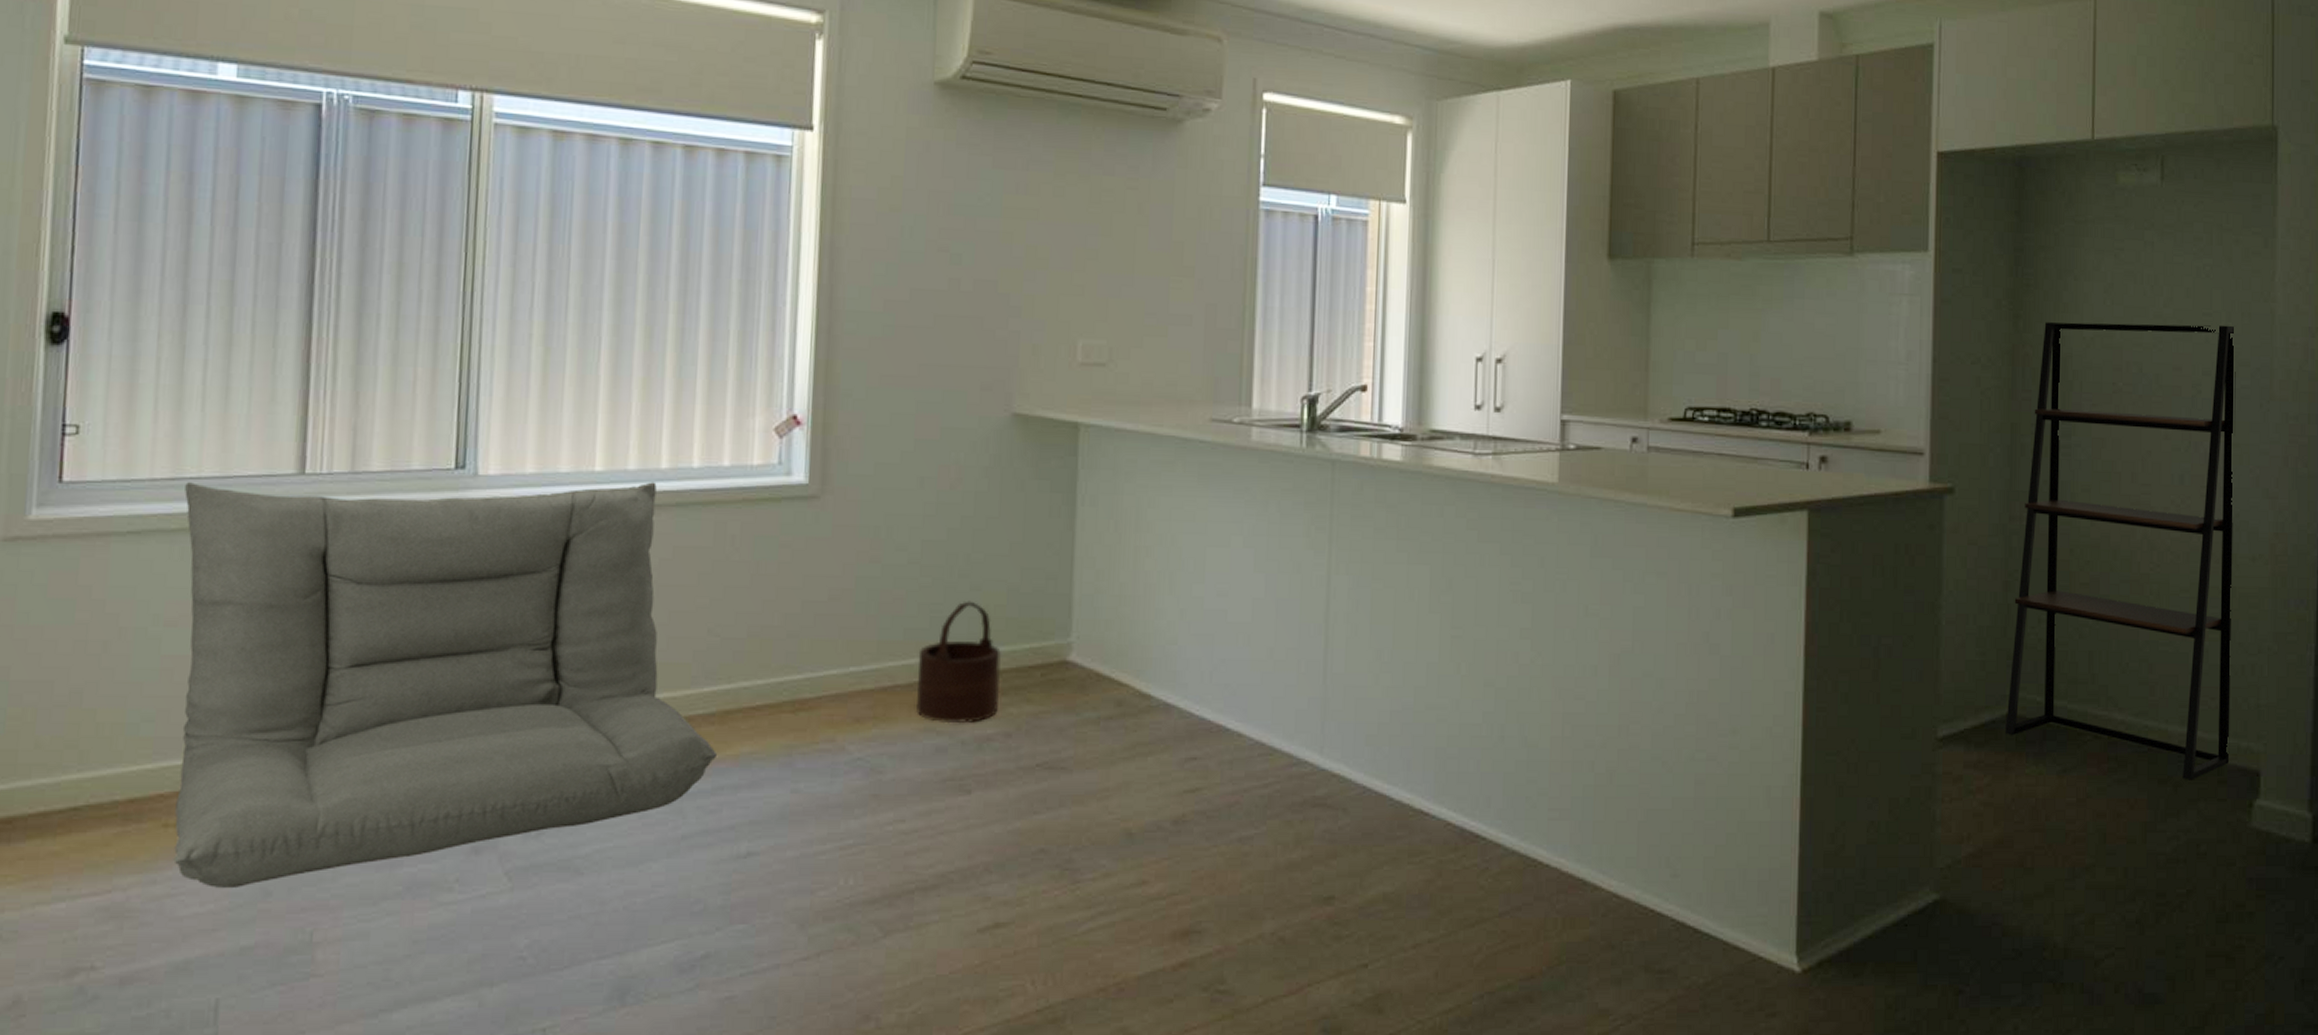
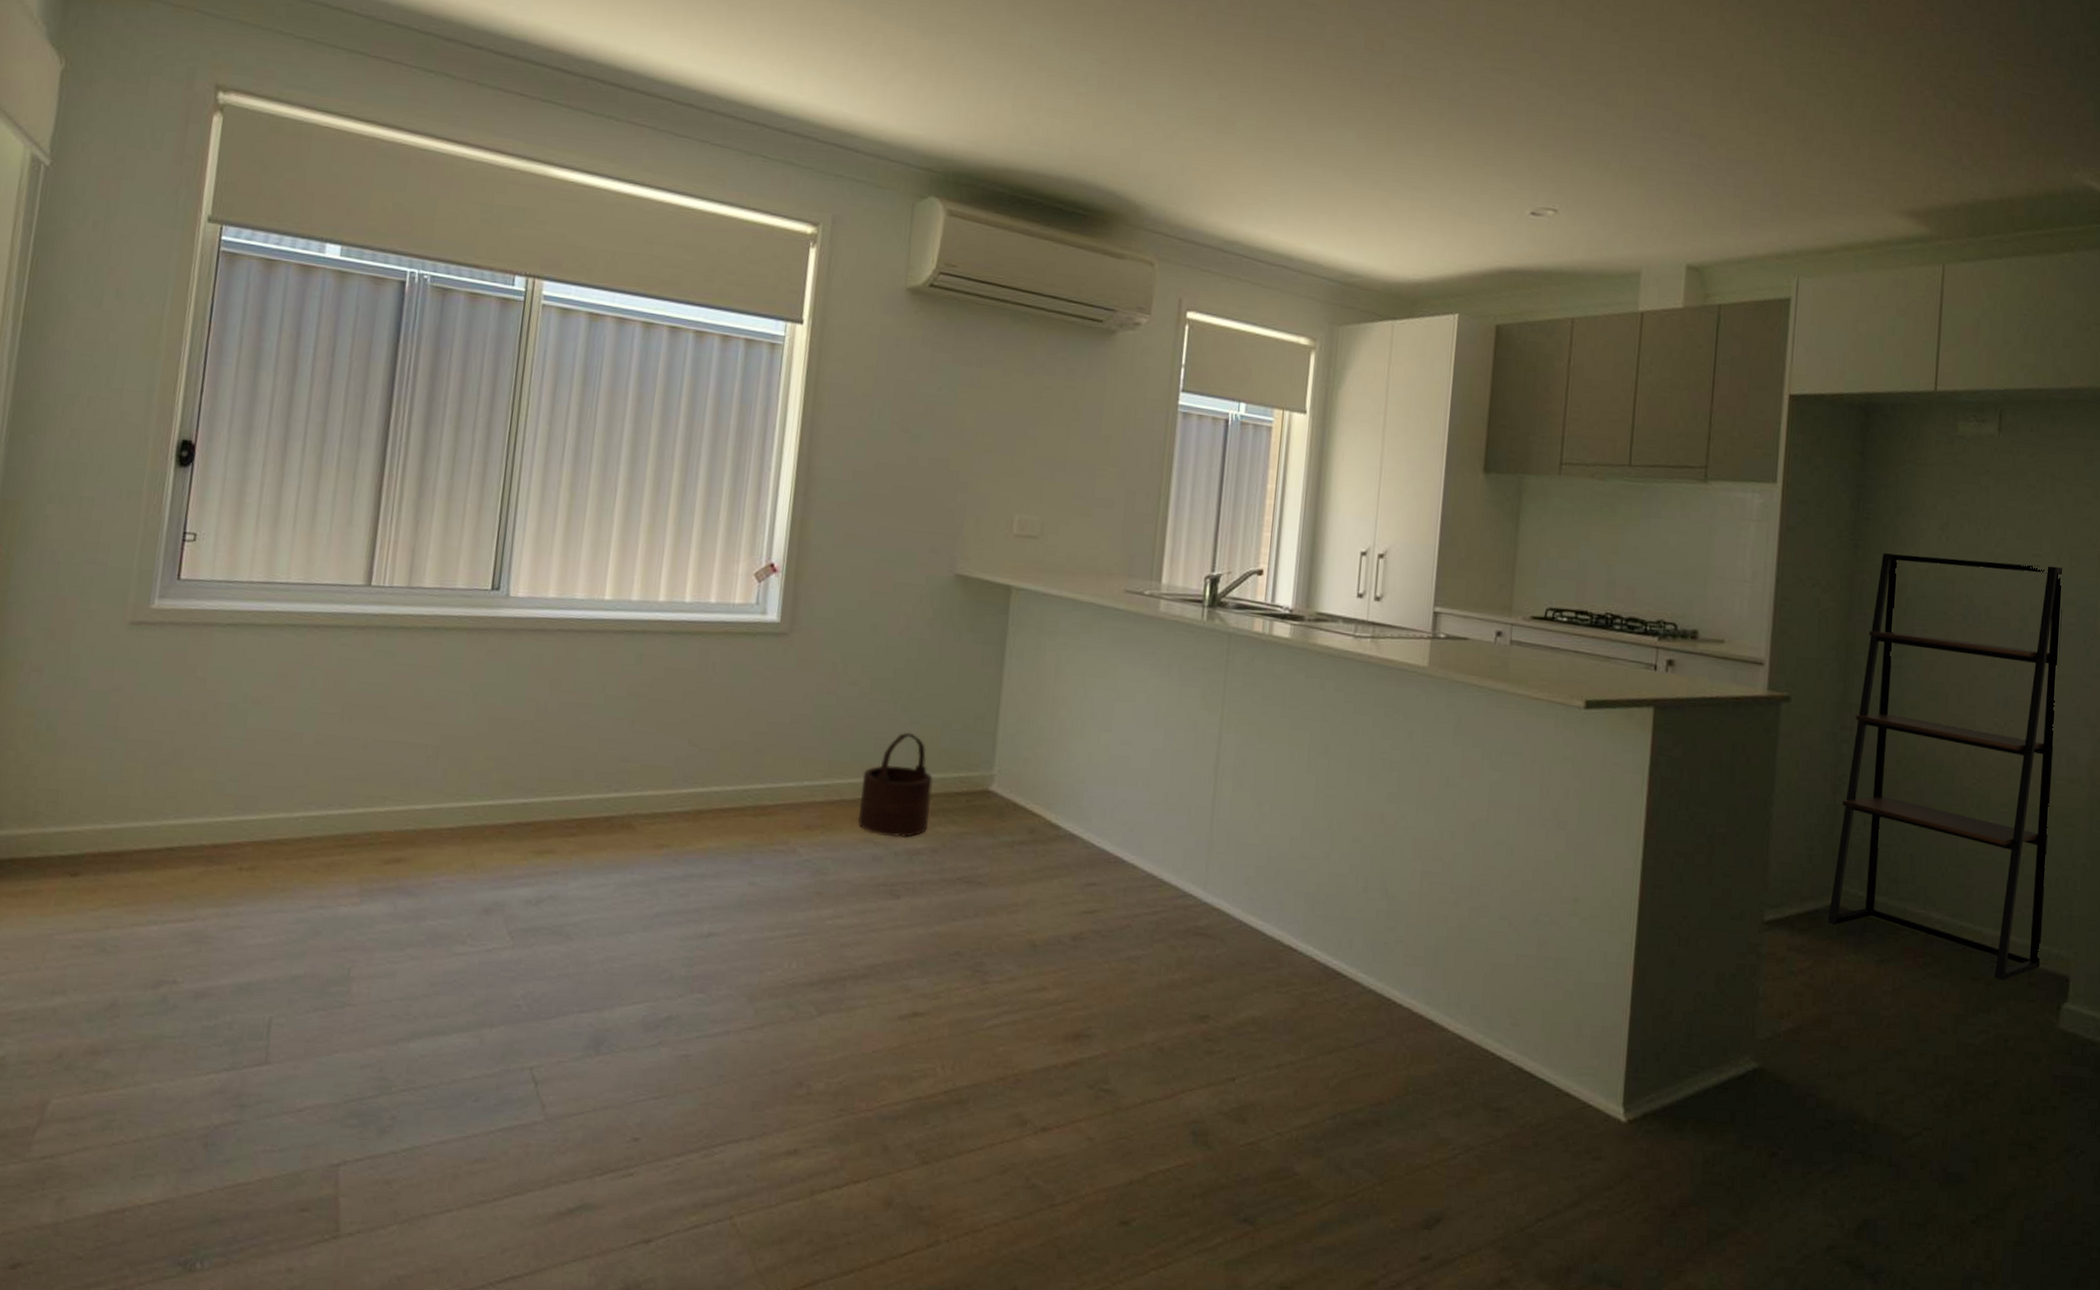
sofa: present [173,482,717,888] -> none [244,586,689,926]

